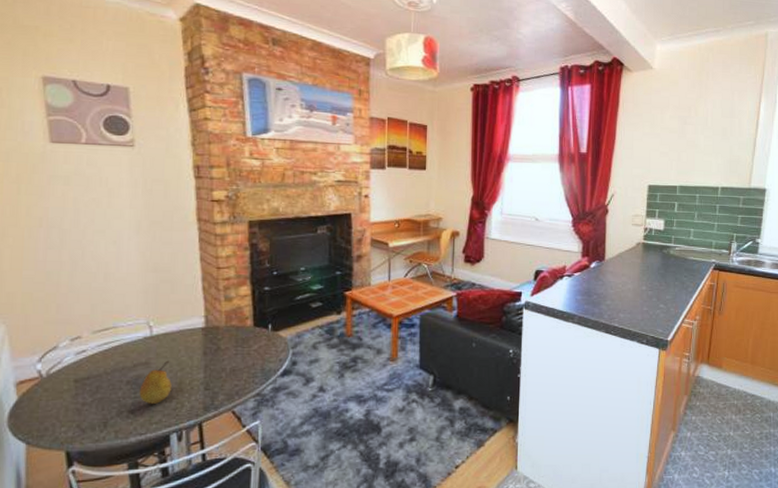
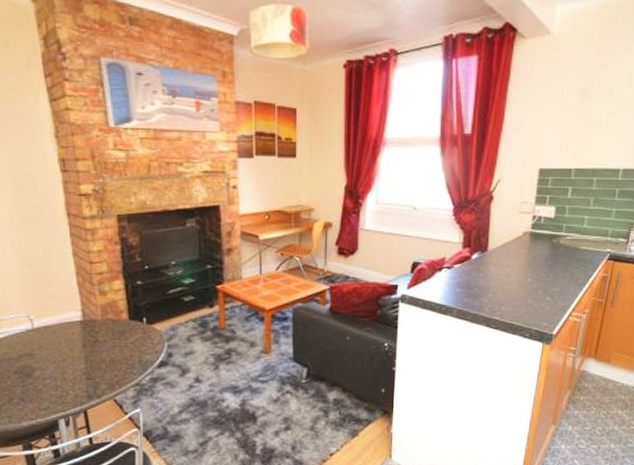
fruit: present [139,360,172,405] -> none [26,351,56,393]

